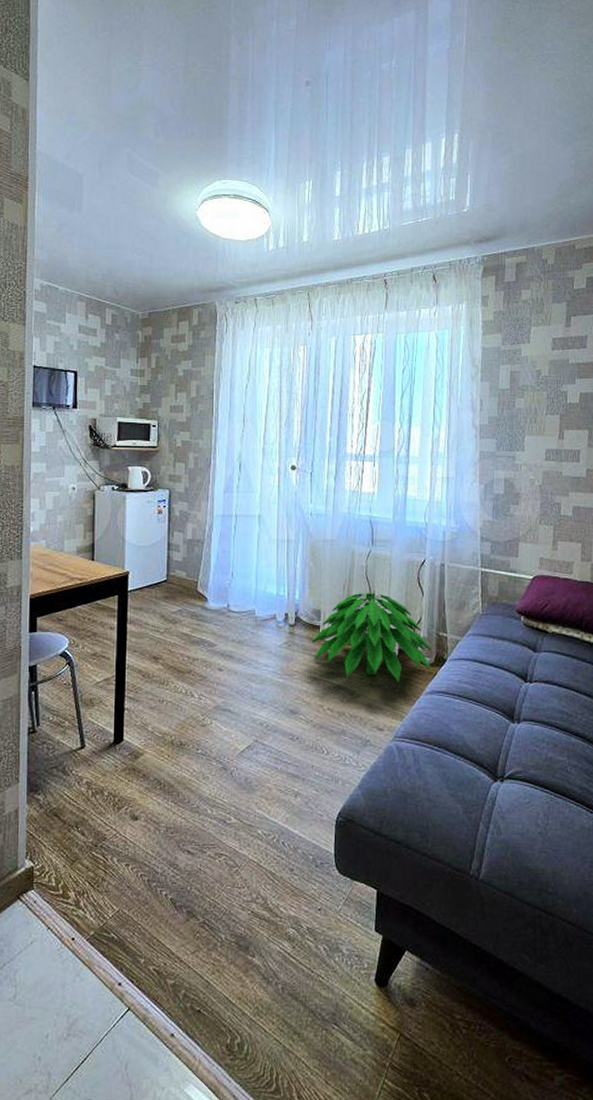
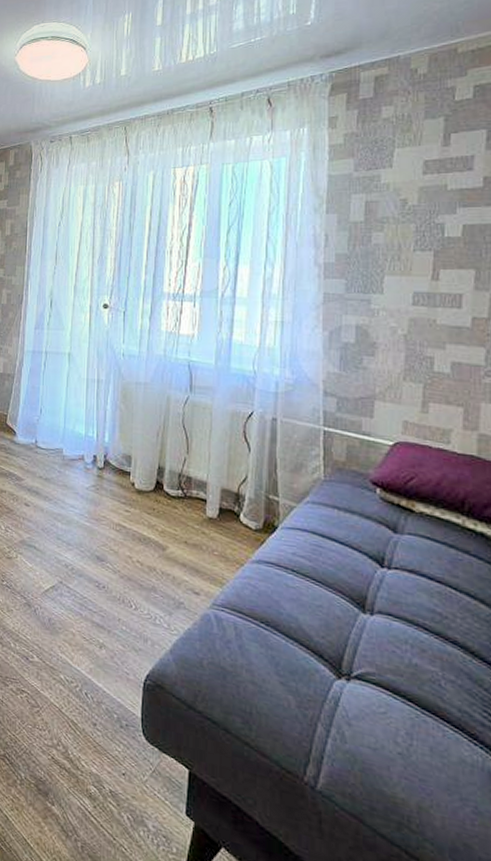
indoor plant: present [312,591,433,682] -> none [122,441,261,544]

